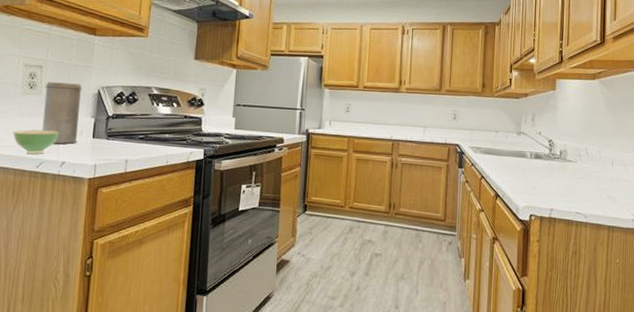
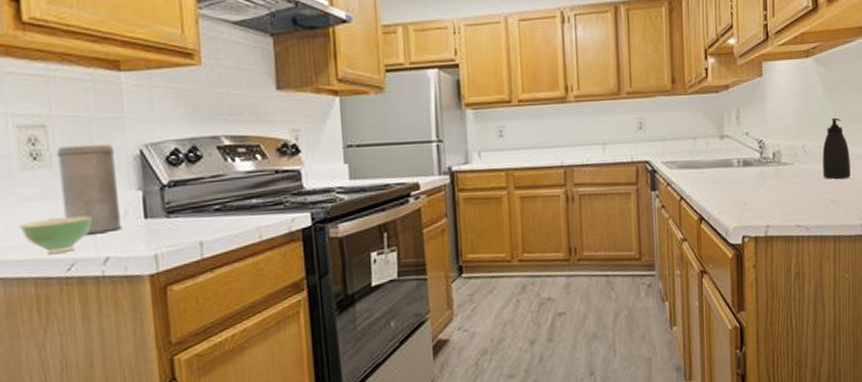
soap dispenser: none [601,129,626,179] -> present [822,117,850,179]

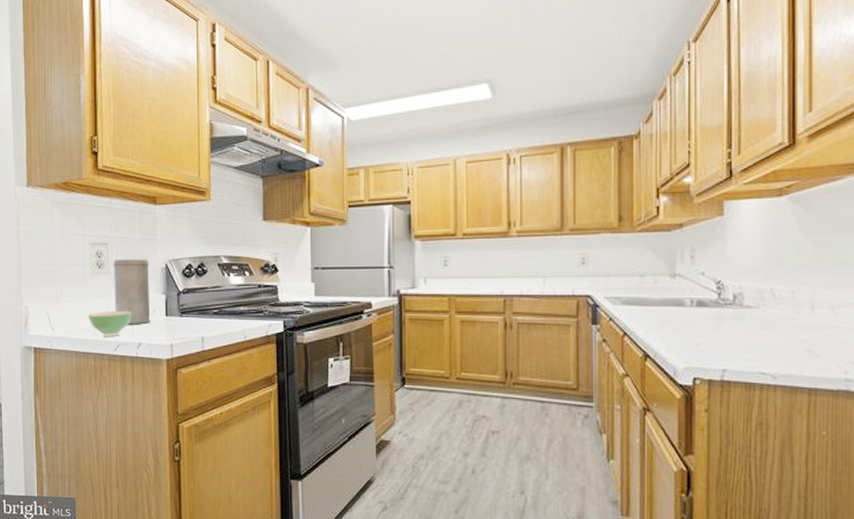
soap dispenser: present [822,117,850,179] -> none [796,260,833,326]

